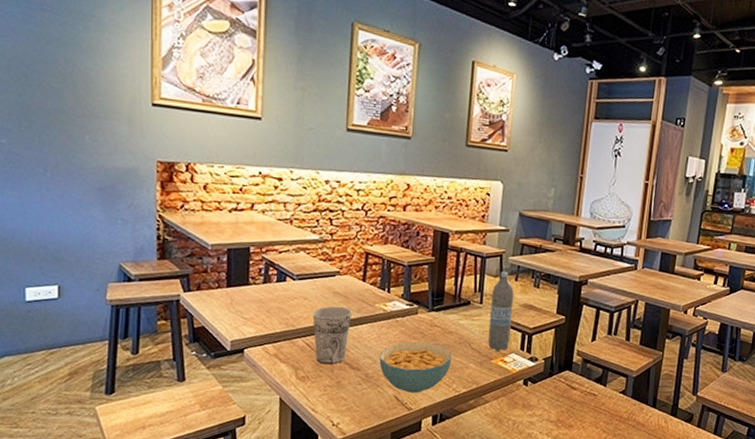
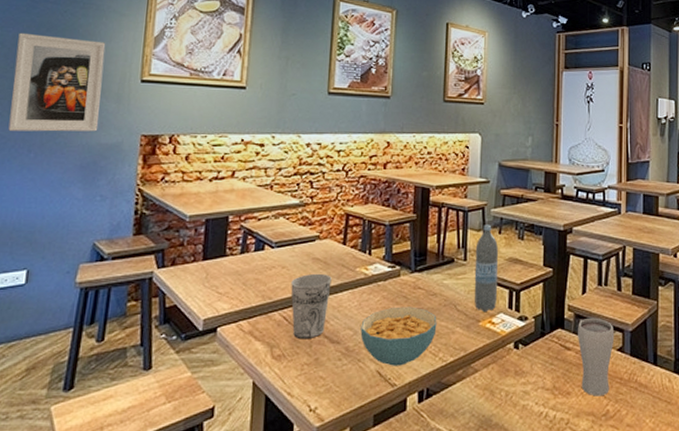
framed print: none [18,43,113,155] -> present [8,32,106,132]
drinking glass: none [583,362,619,431] -> present [578,317,615,396]

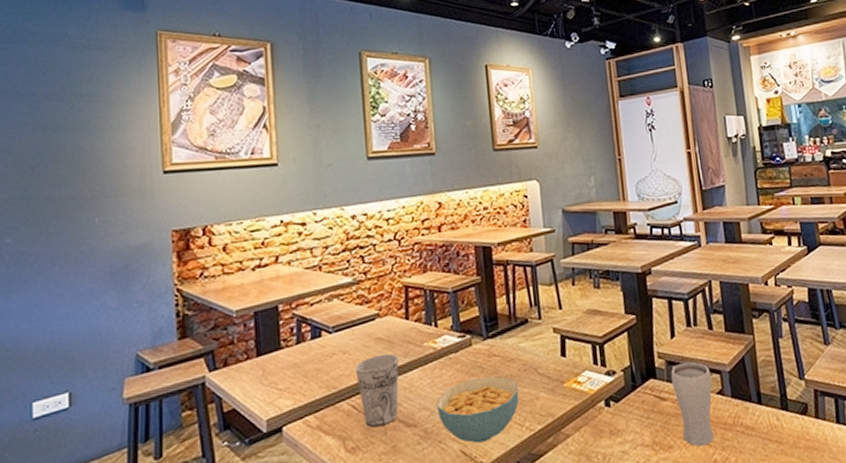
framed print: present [8,32,106,132] -> none [24,135,124,245]
water bottle: present [474,225,499,313] -> none [549,277,580,373]

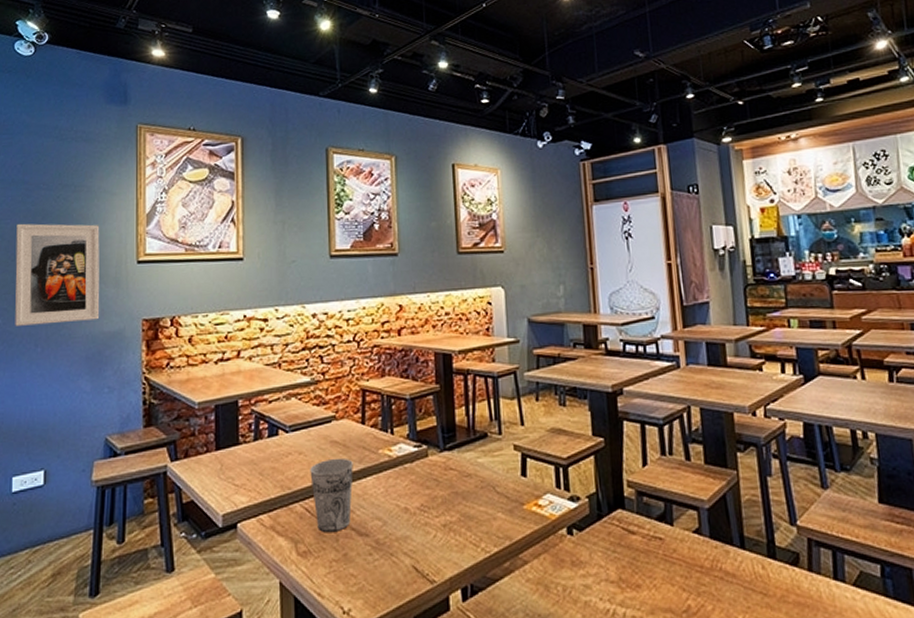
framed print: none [24,135,124,245] -> present [15,223,100,326]
cereal bowl: present [437,376,519,443] -> none [390,490,475,560]
drinking glass: present [671,362,714,447] -> none [641,494,689,589]

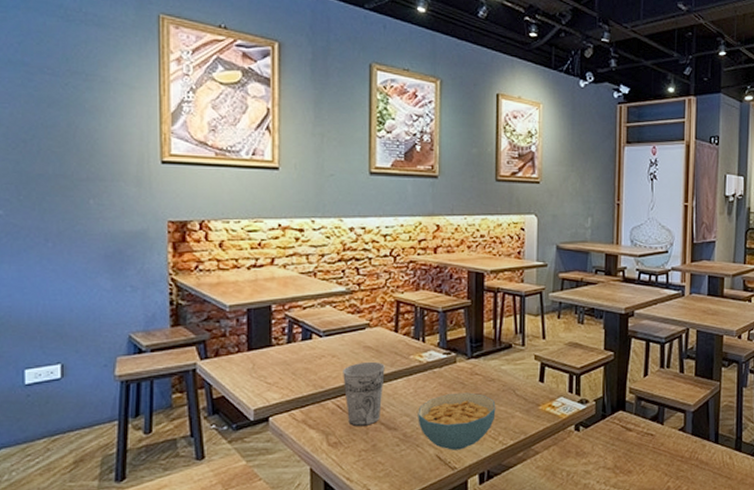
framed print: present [15,223,100,326] -> none [17,109,120,219]
cereal bowl: none [390,490,475,560] -> present [418,392,496,450]

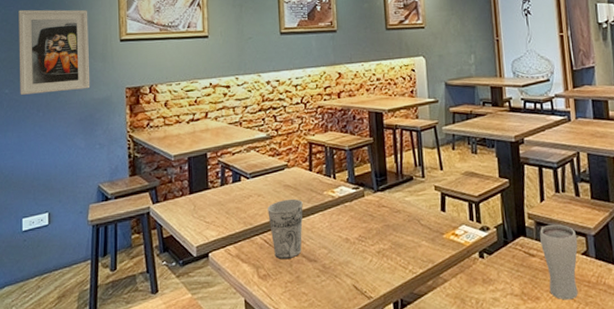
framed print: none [17,109,120,219] -> present [18,9,90,95]
cereal bowl: present [418,392,496,450] -> none [334,224,404,280]
drinking glass: none [639,399,676,474] -> present [540,224,578,300]

